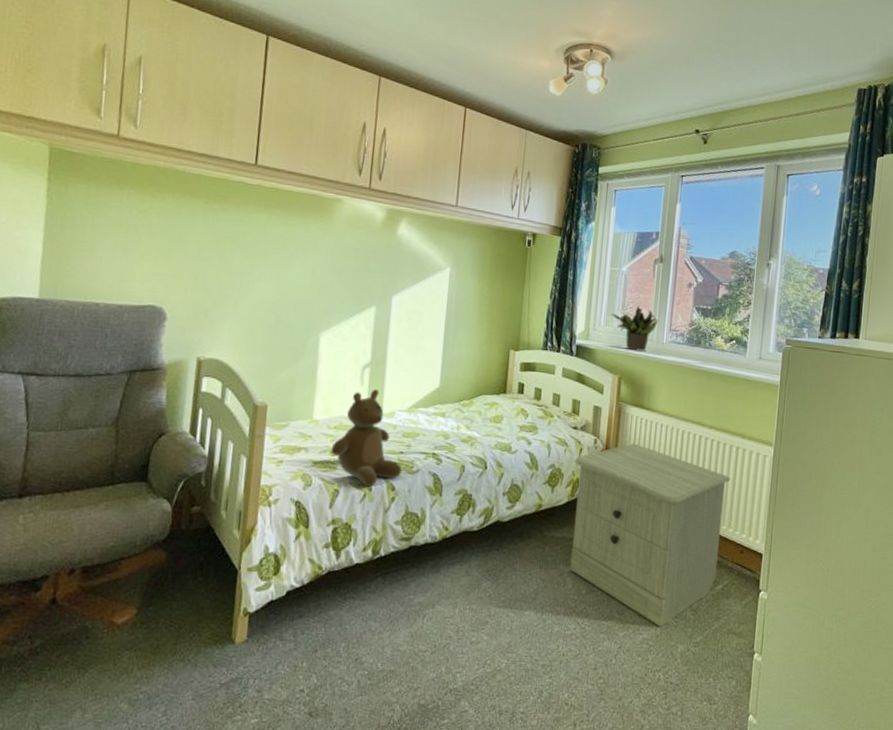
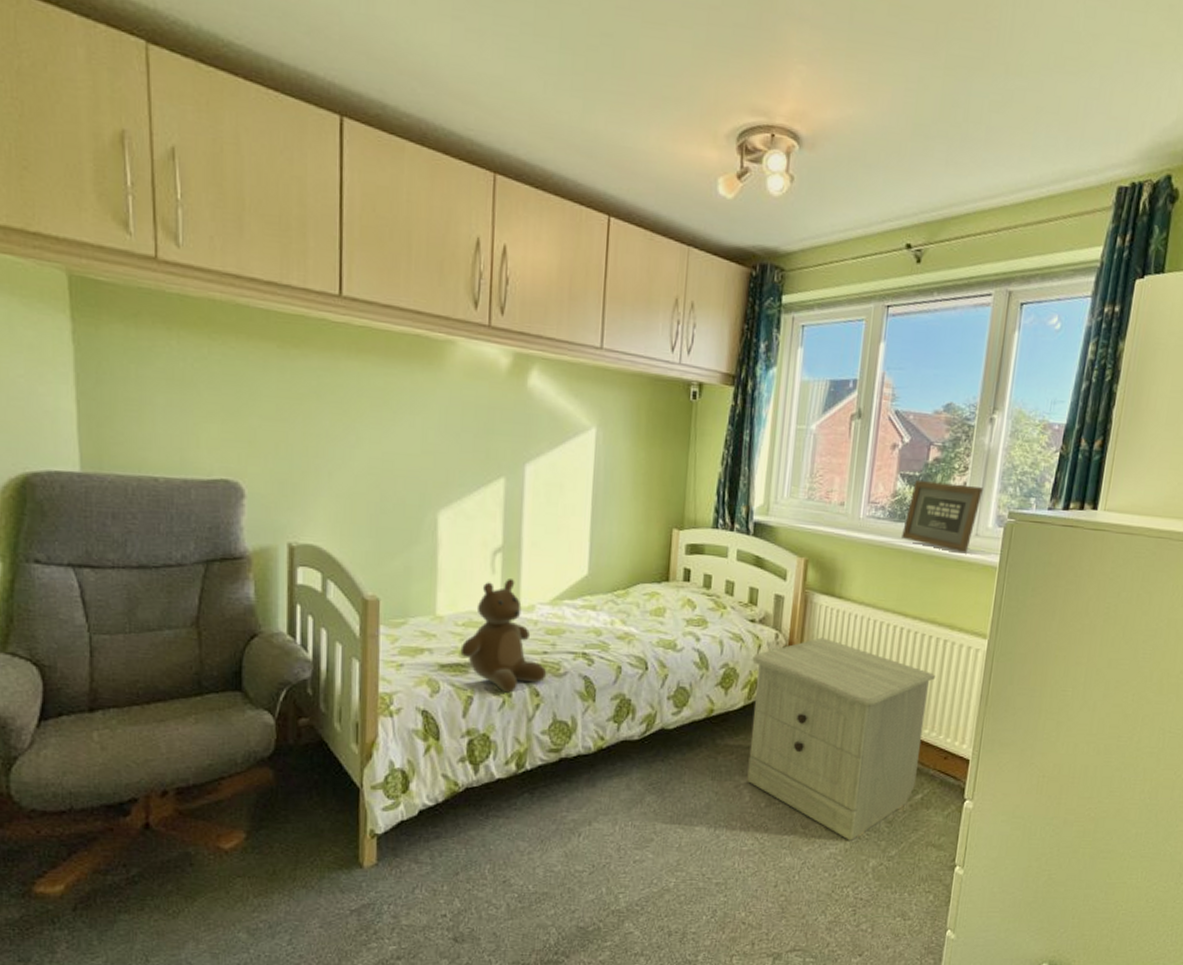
potted plant: present [611,306,659,352] -> none [796,473,855,529]
picture frame: none [698,313,764,374] -> present [902,480,983,554]

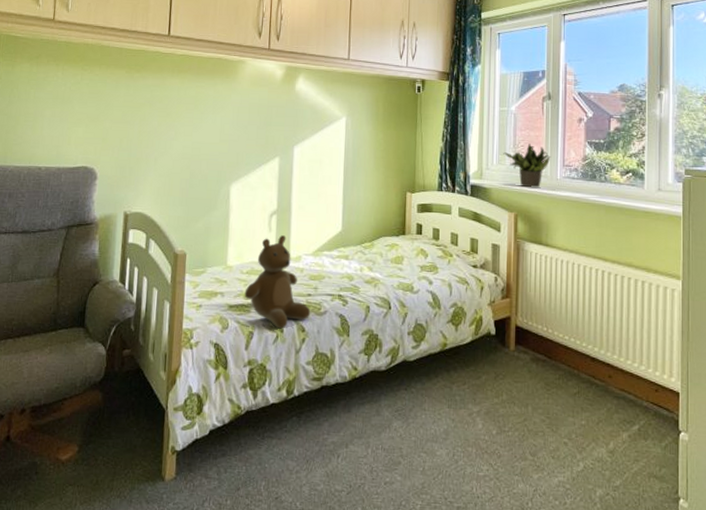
nightstand: present [747,637,936,841] -> none [477,280,639,469]
potted plant: none [796,473,855,529] -> present [503,144,551,188]
picture frame: present [902,480,983,554] -> none [595,147,660,206]

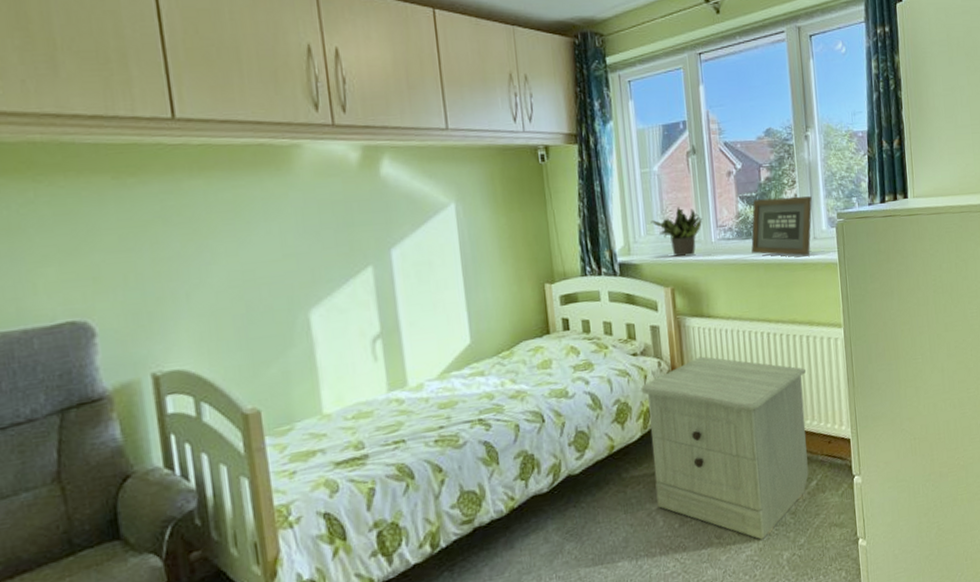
teddy bear: present [244,235,311,329] -> none [354,362,447,476]
nightstand: none [477,280,639,469] -> present [641,356,809,540]
picture frame: none [595,147,660,206] -> present [751,196,812,257]

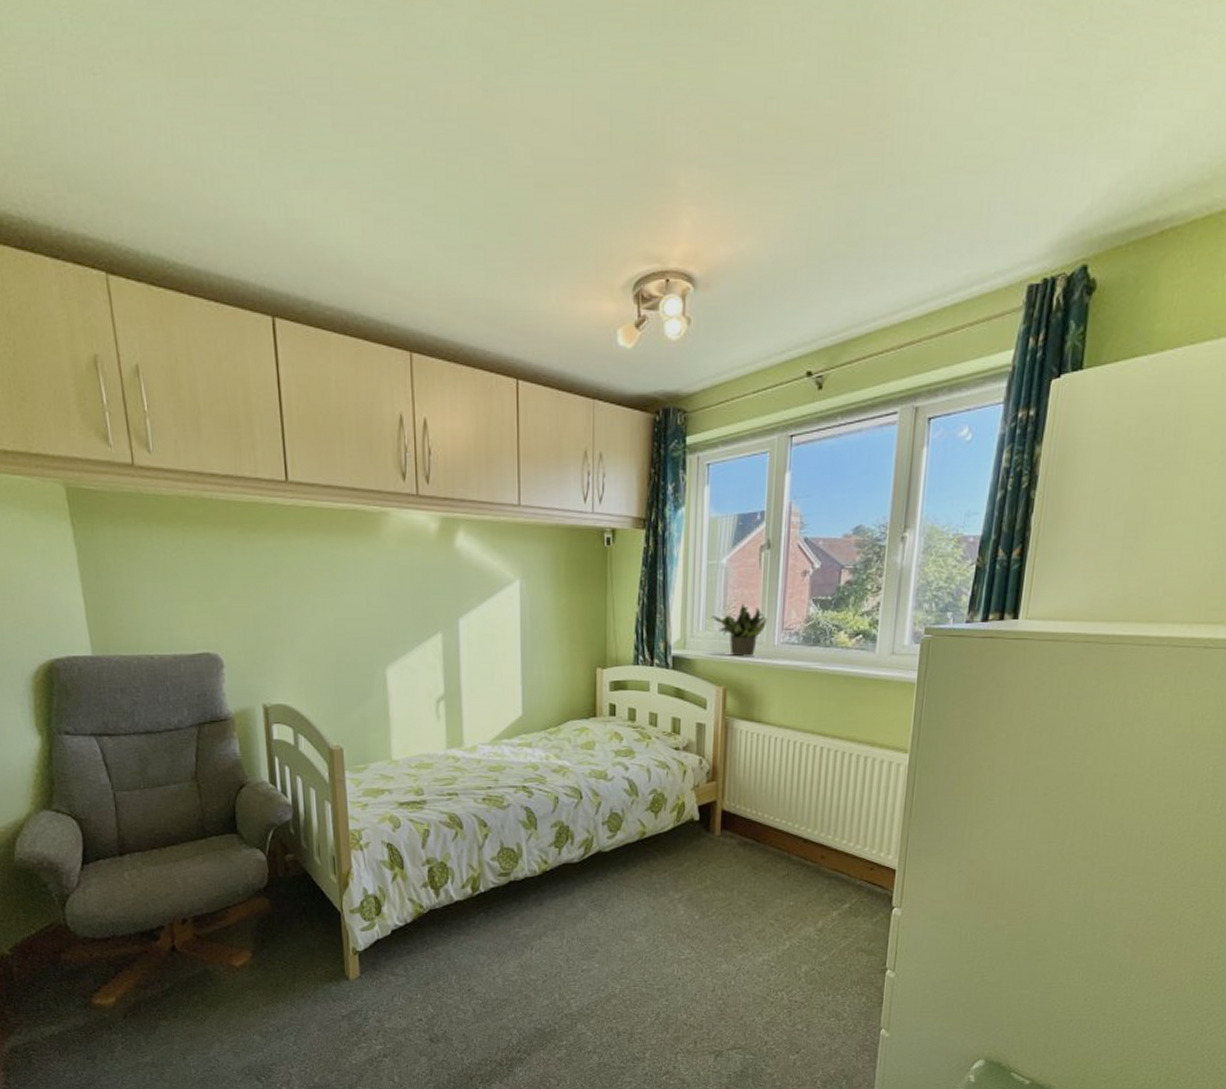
nightstand: present [641,356,809,540] -> none [679,760,859,948]
picture frame: present [751,196,812,257] -> none [817,604,897,672]

